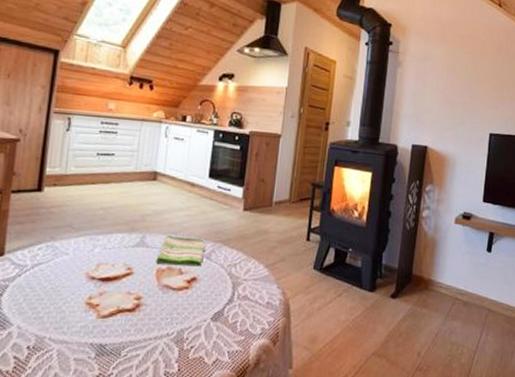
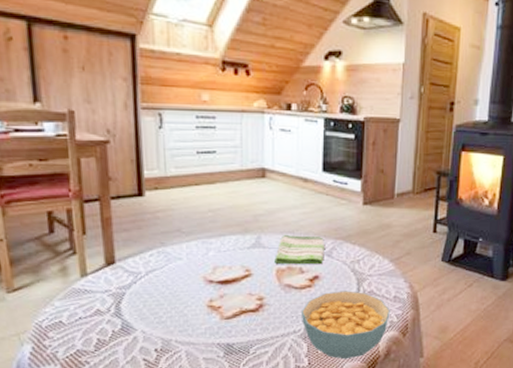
cereal bowl: none [175,294,262,367] -> present [300,291,390,359]

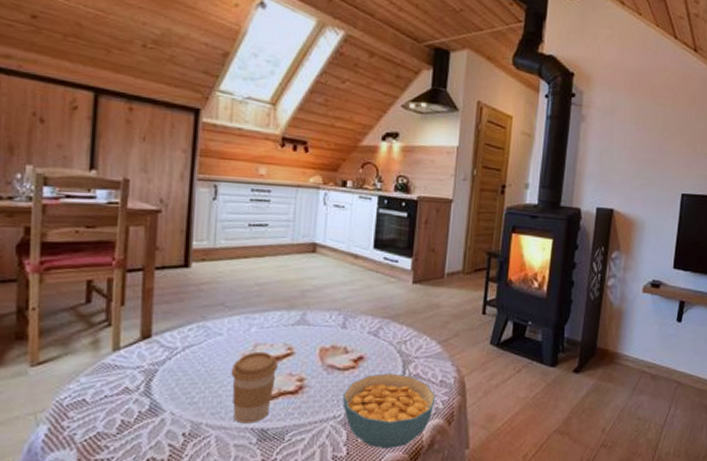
coffee cup: none [194,274,238,339] -> present [231,351,278,424]
dish towel: present [274,234,324,265] -> none [319,311,372,345]

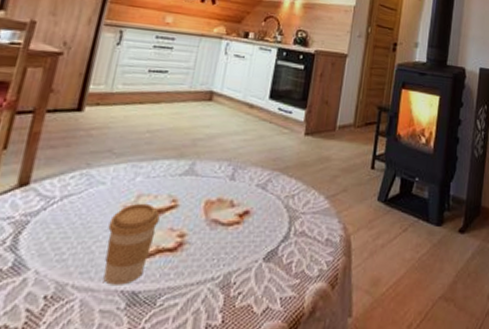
cereal bowl: present [342,373,436,449] -> none [223,230,321,317]

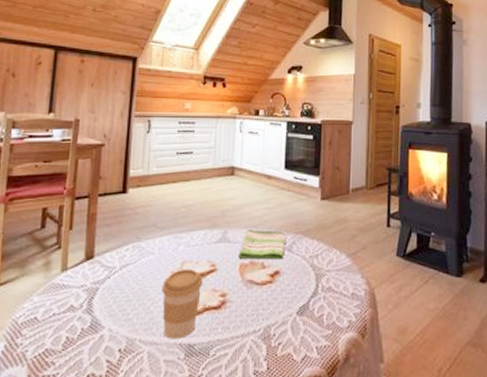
dish towel: none [205,161,261,198] -> present [238,229,285,260]

